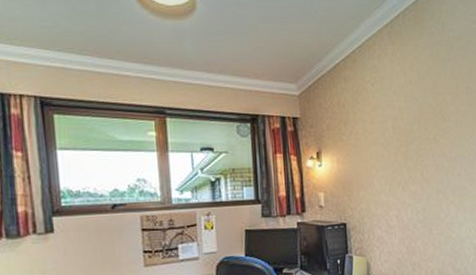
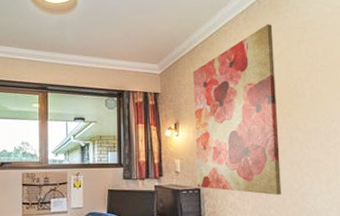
wall art: none [335,40,428,226] -> present [193,24,282,195]

